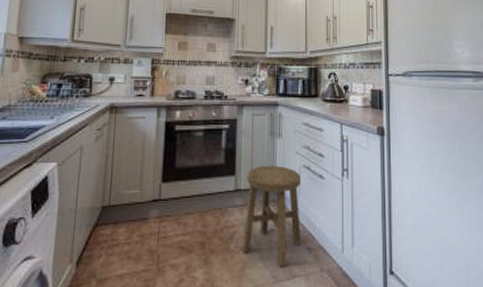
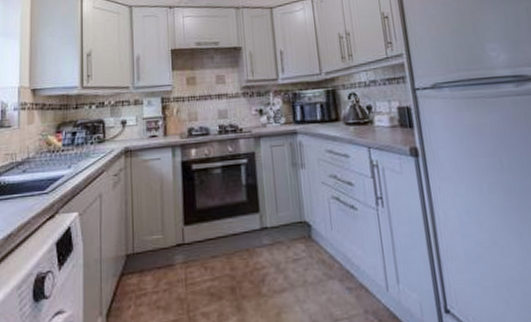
stool: present [242,165,302,268] -> none [272,198,340,311]

